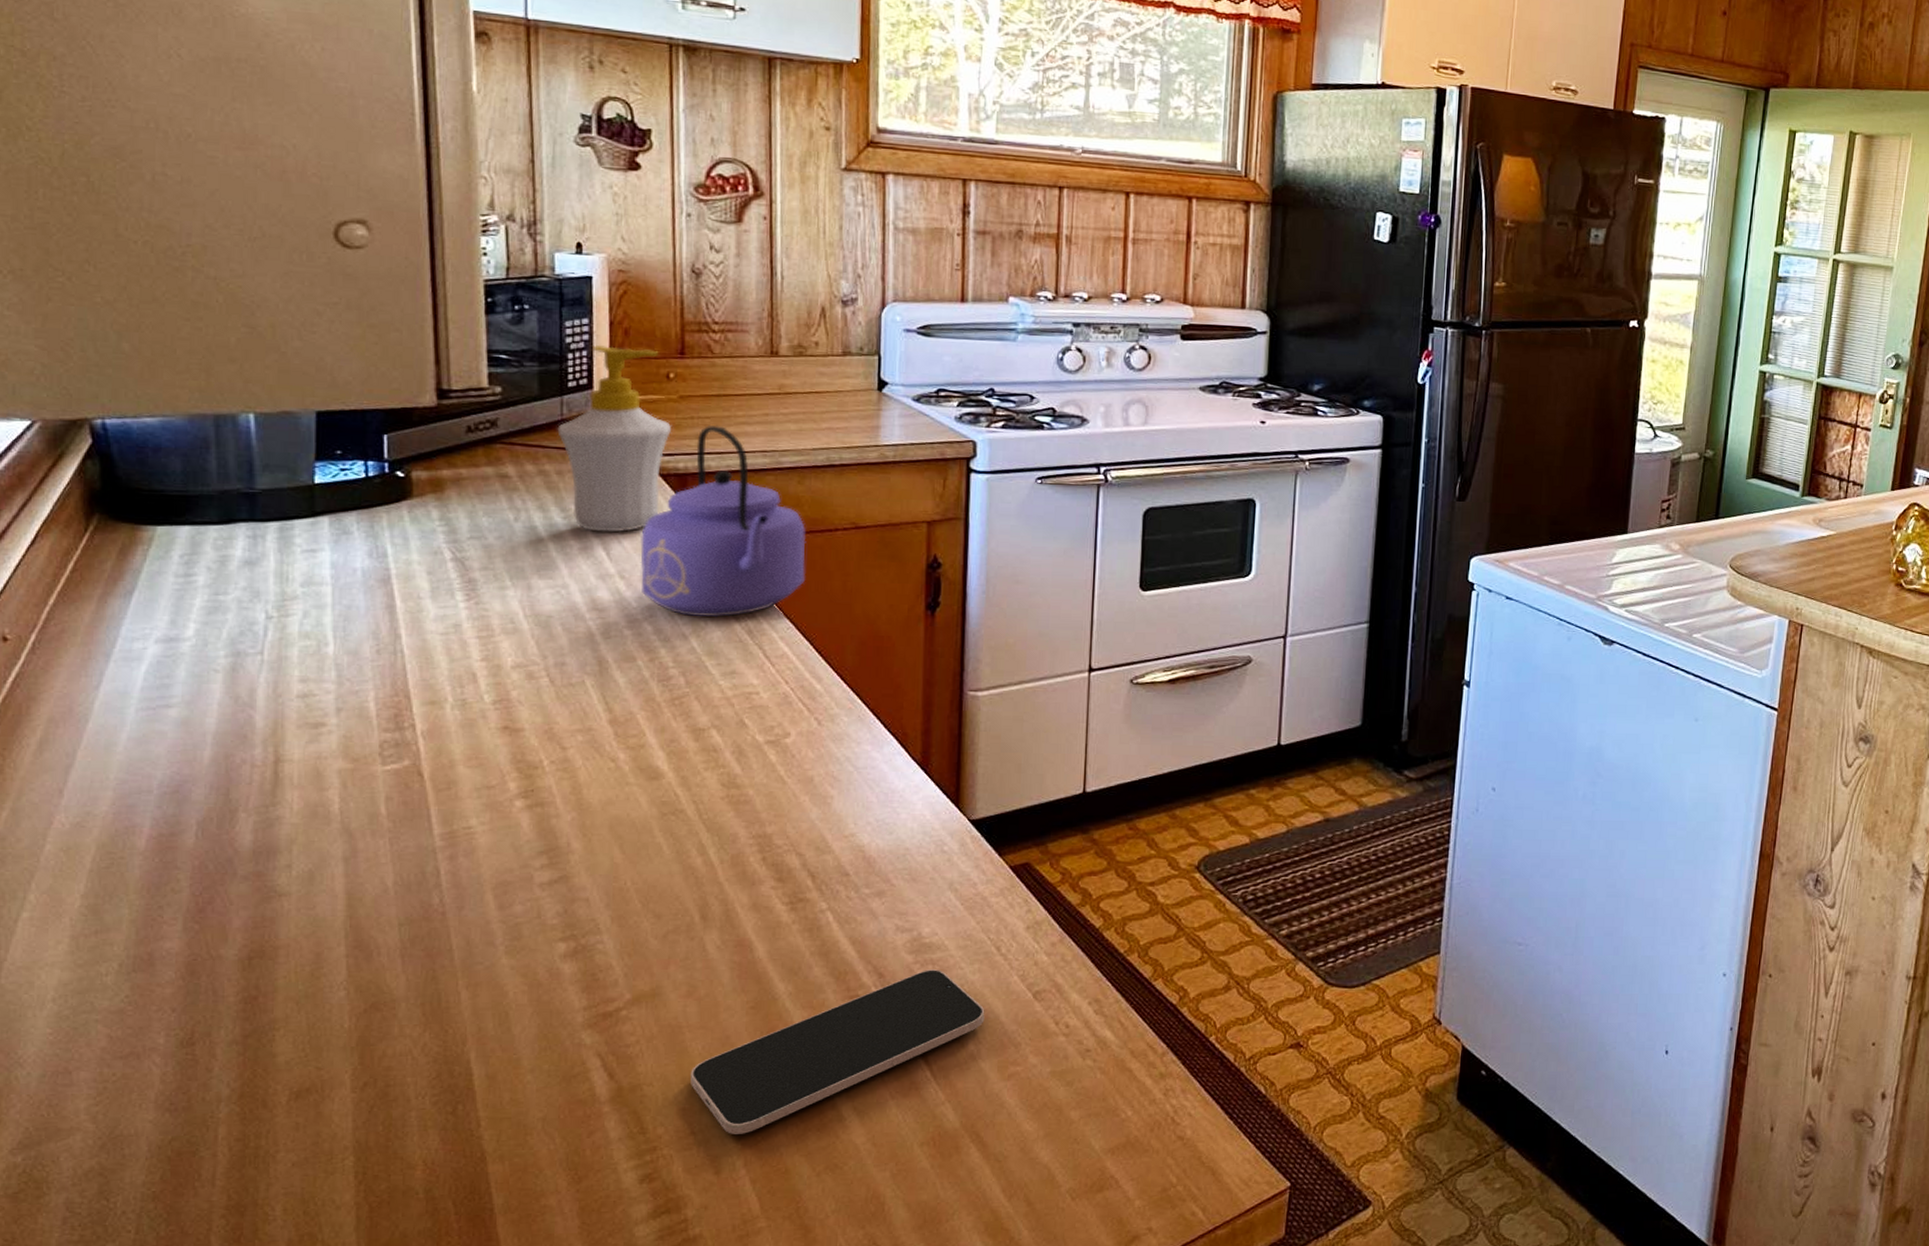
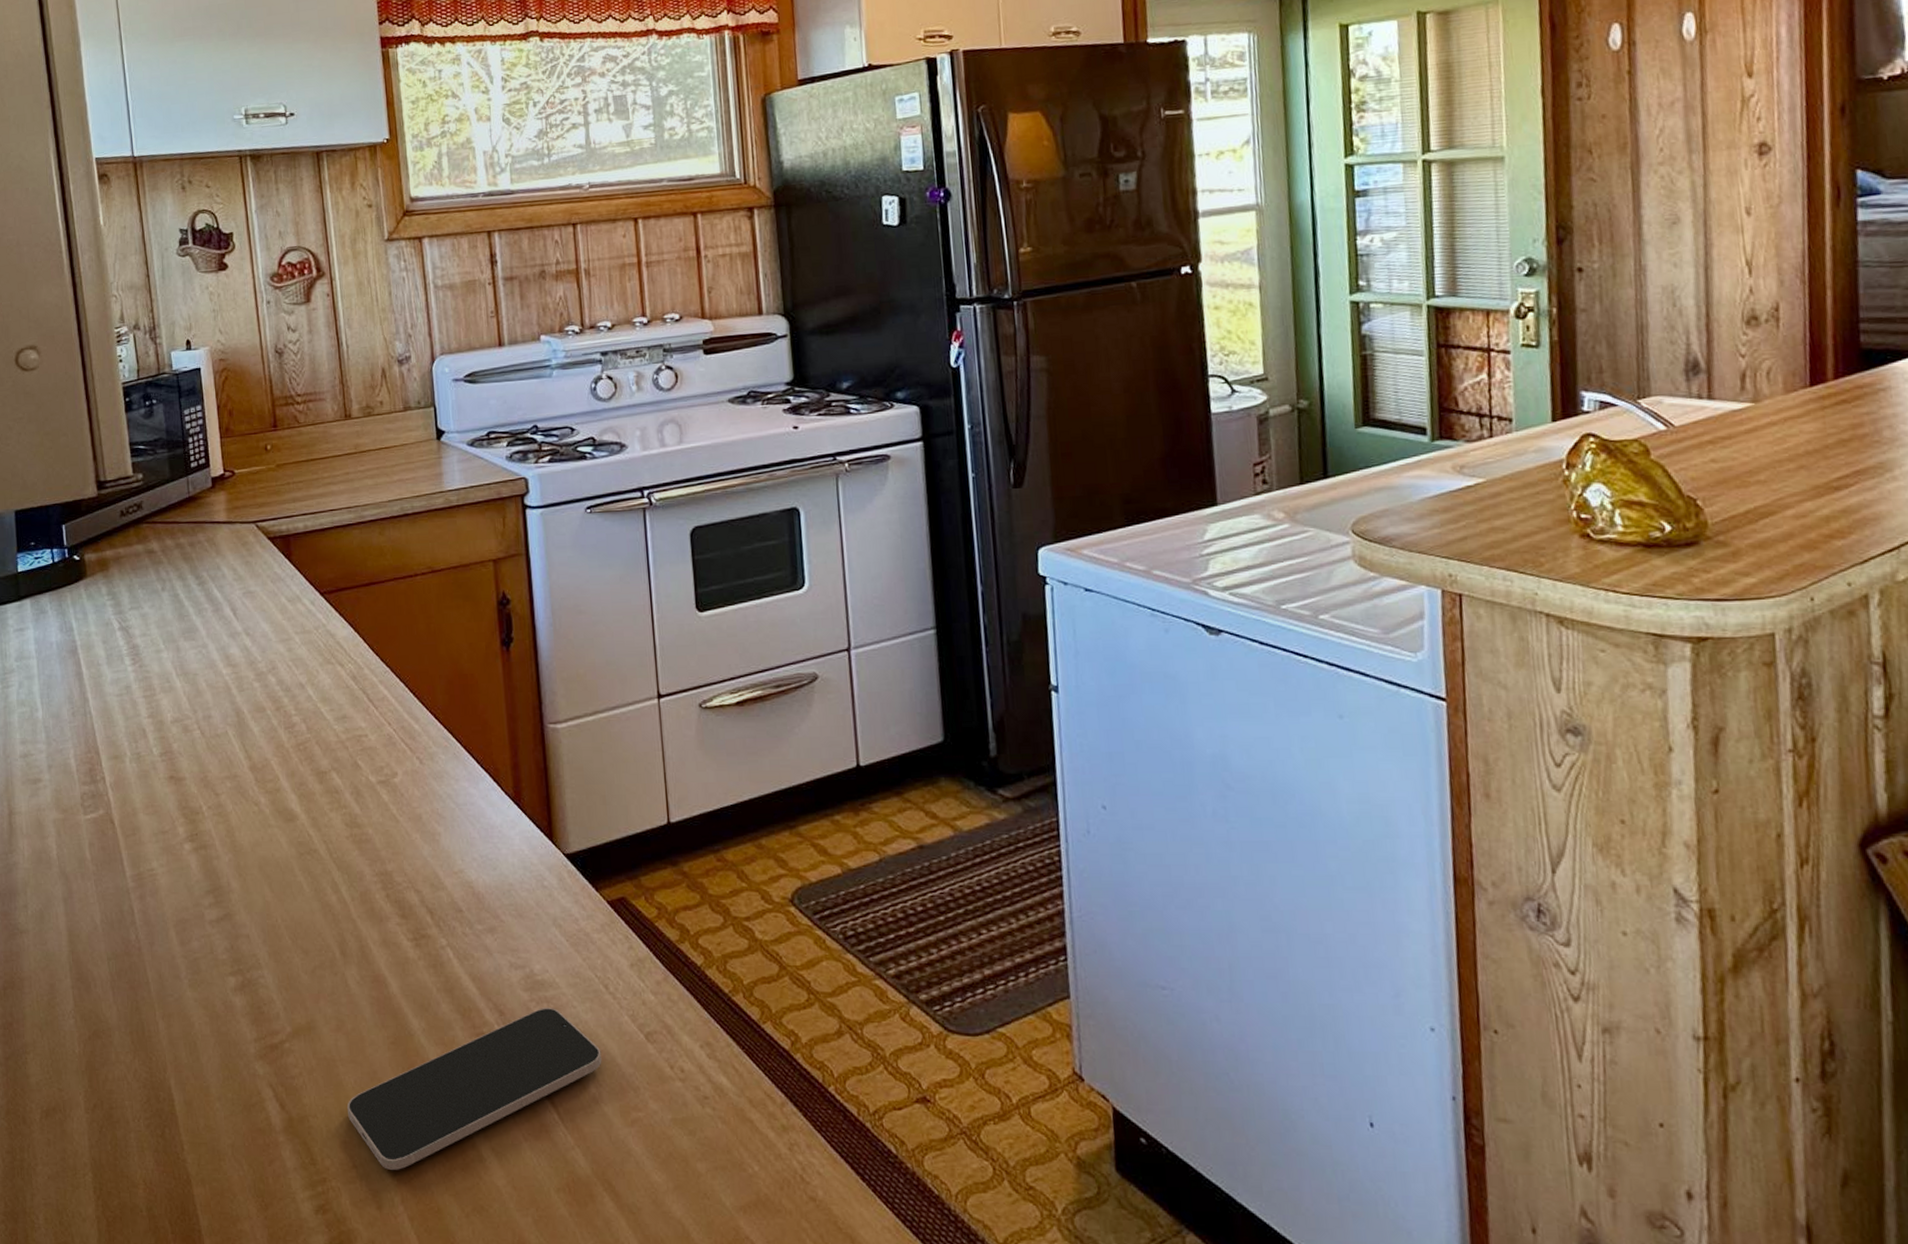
soap bottle: present [557,344,671,533] -> none [186,426,273,595]
kettle: present [640,425,806,618] -> none [258,487,395,666]

